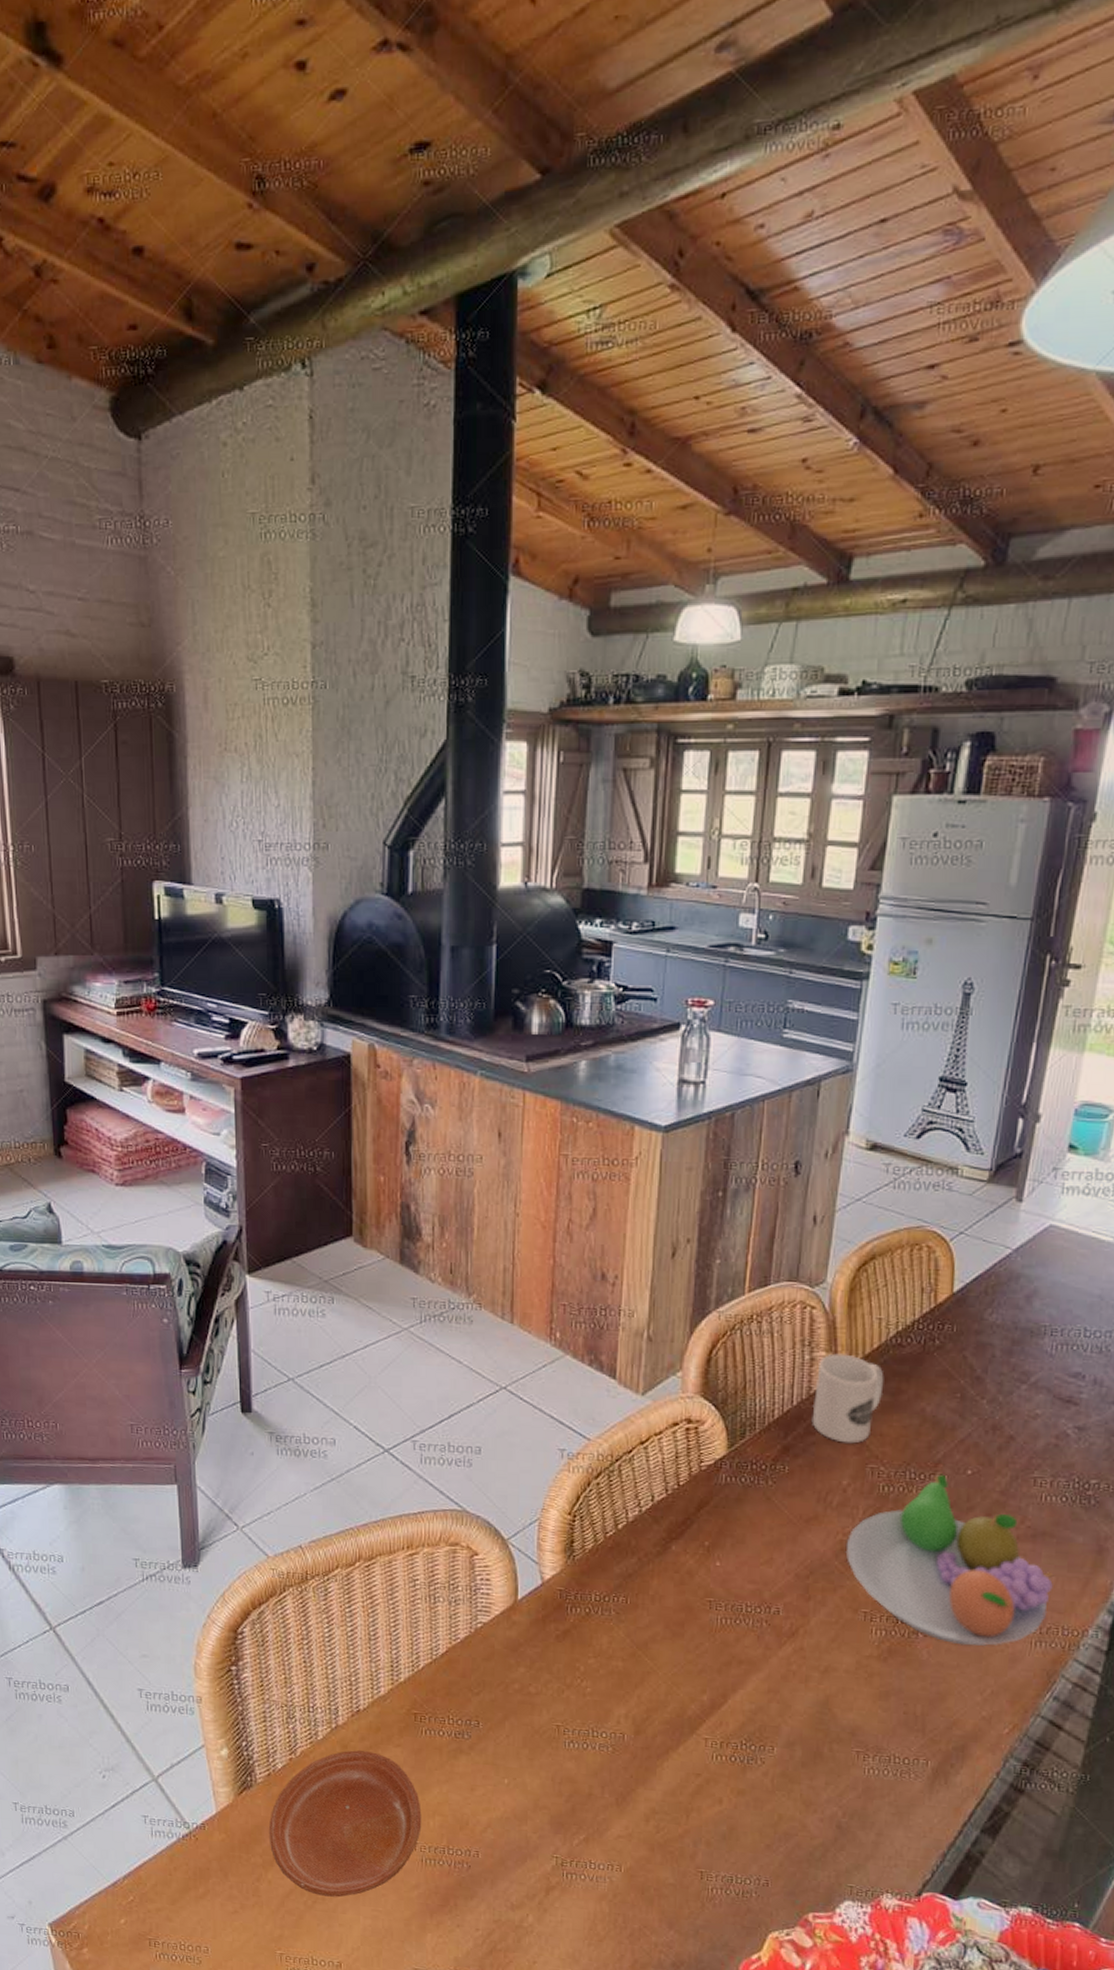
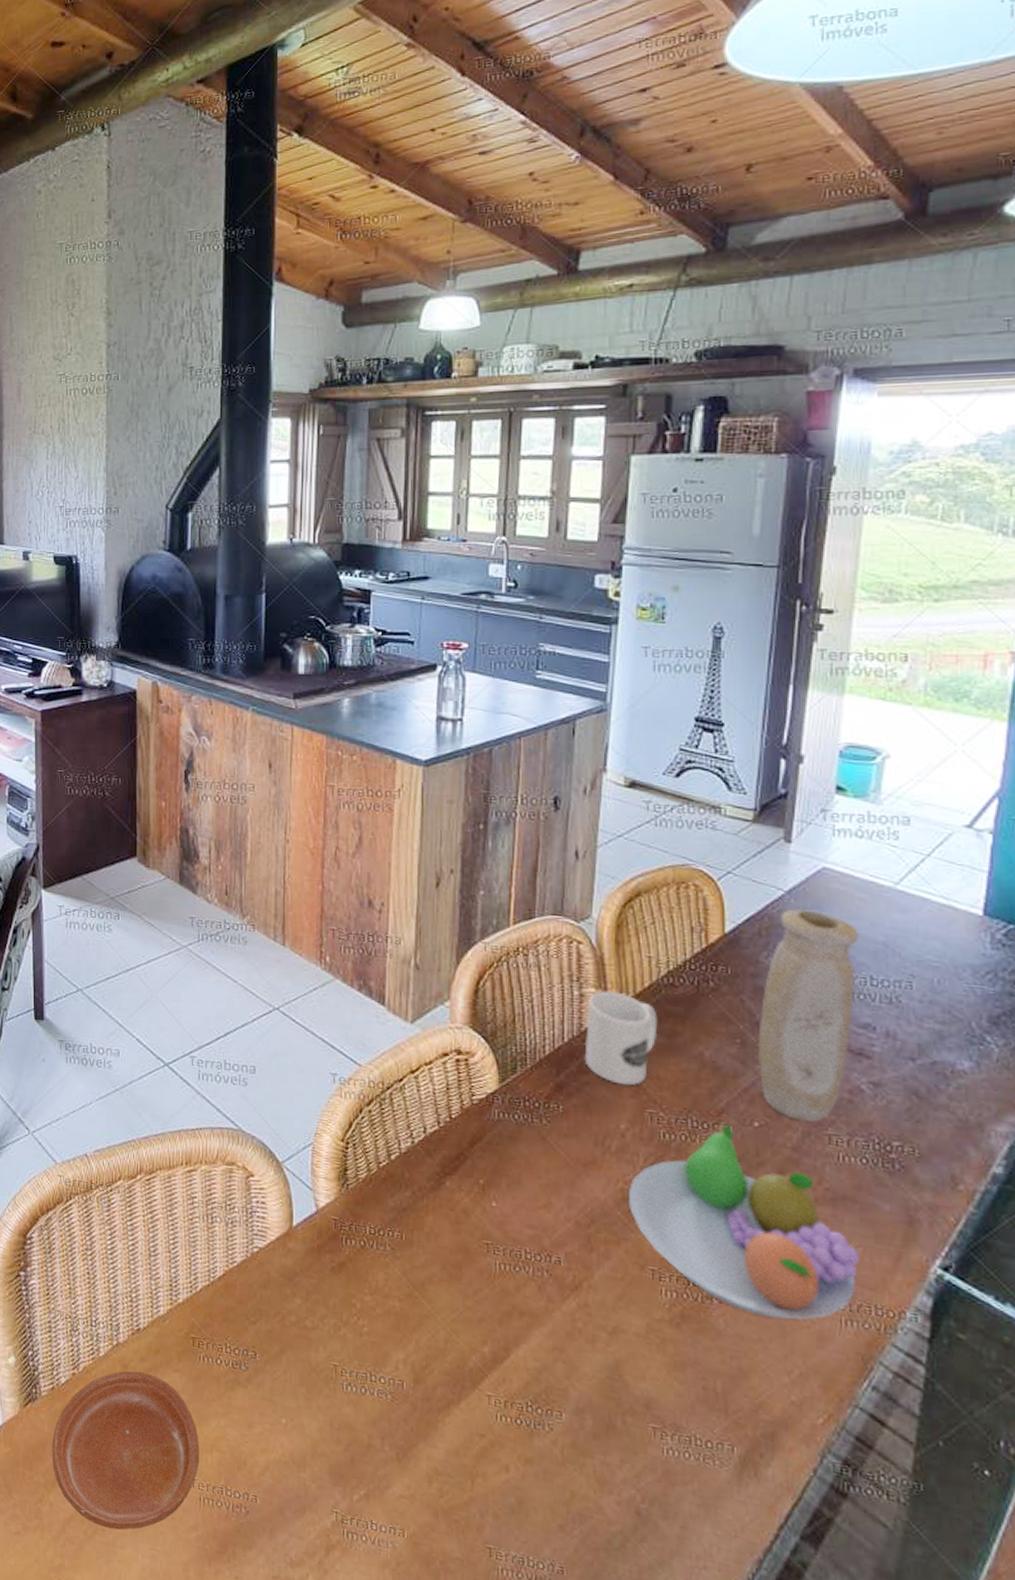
vase: none [975,1265,1078,1467] -> present [758,907,859,1122]

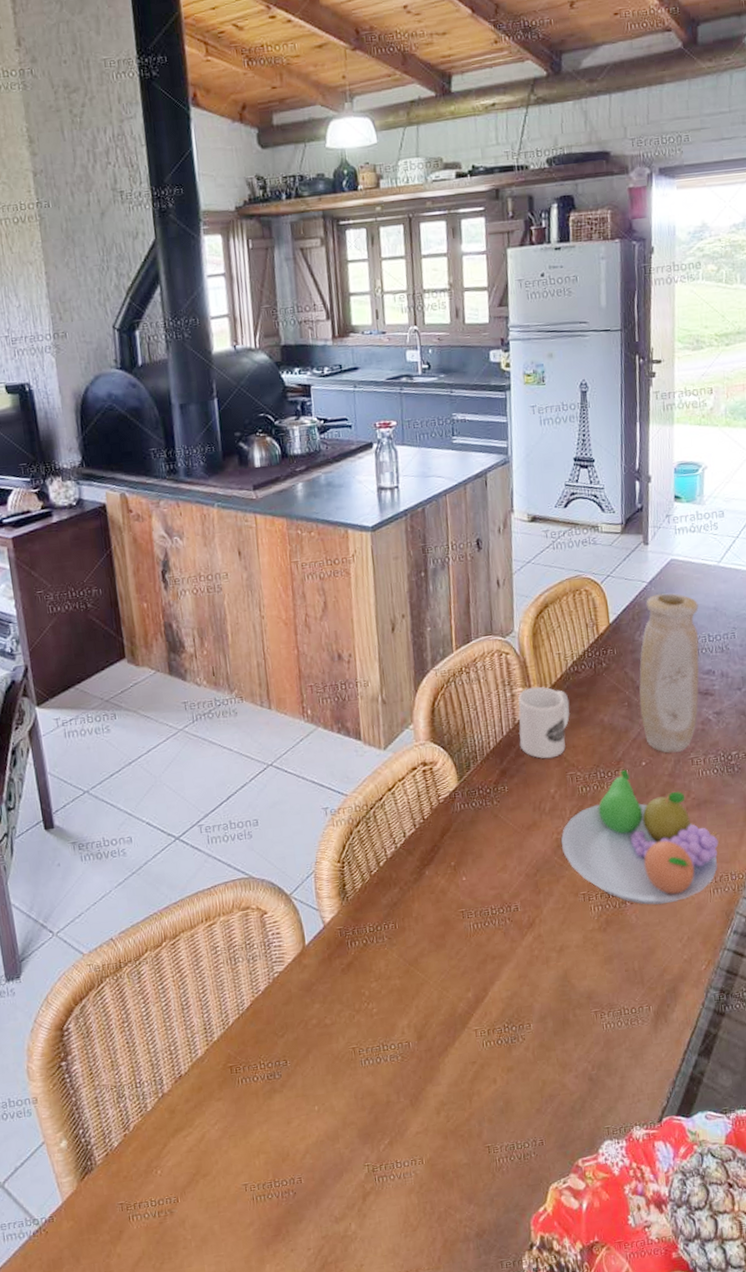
plate: present [51,1371,200,1530] -> none [112,1110,249,1256]

